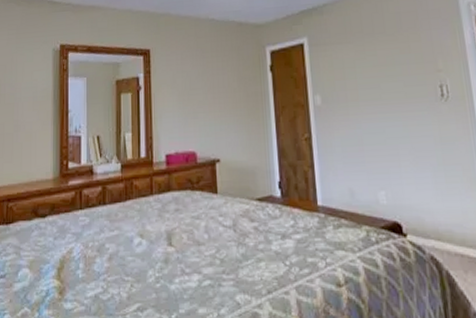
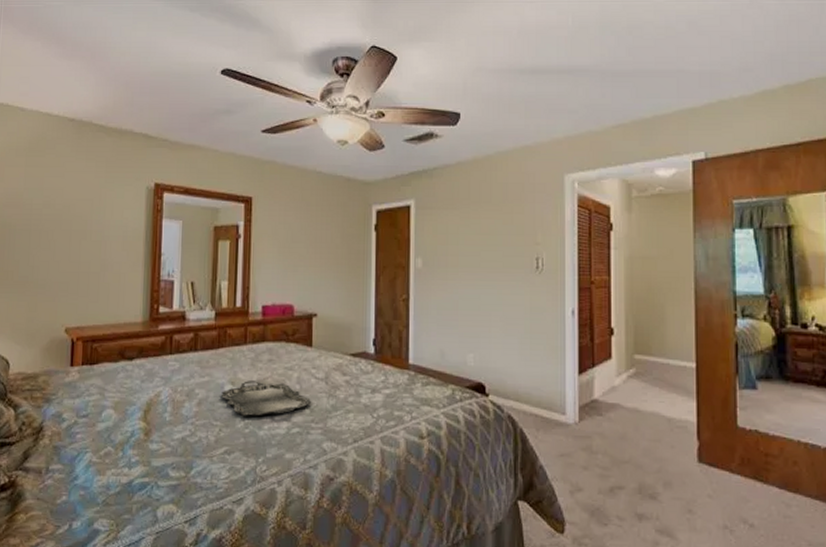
serving tray: none [131,232,222,270] -> present [221,381,312,416]

